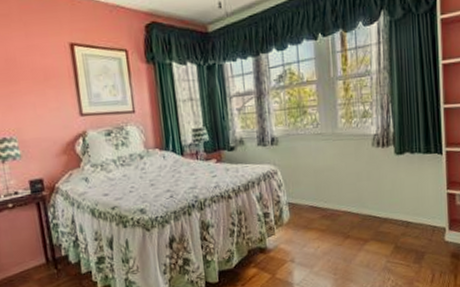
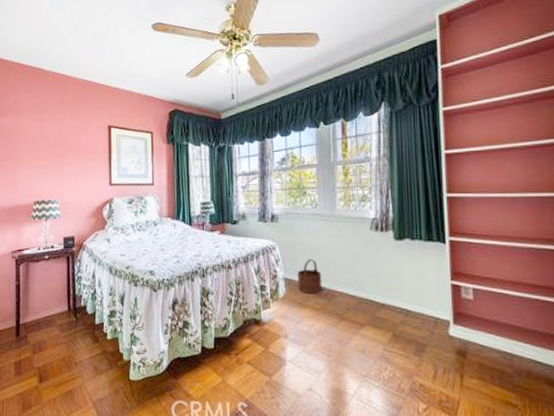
wooden bucket: none [301,180,326,217] -> present [297,258,321,295]

